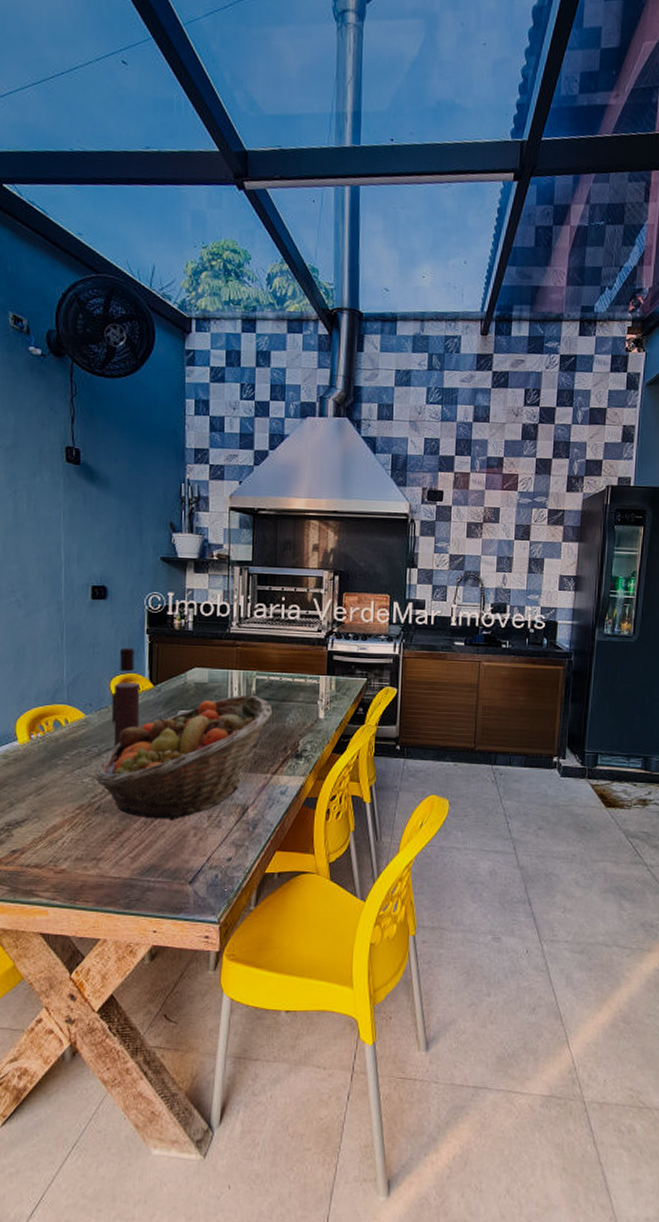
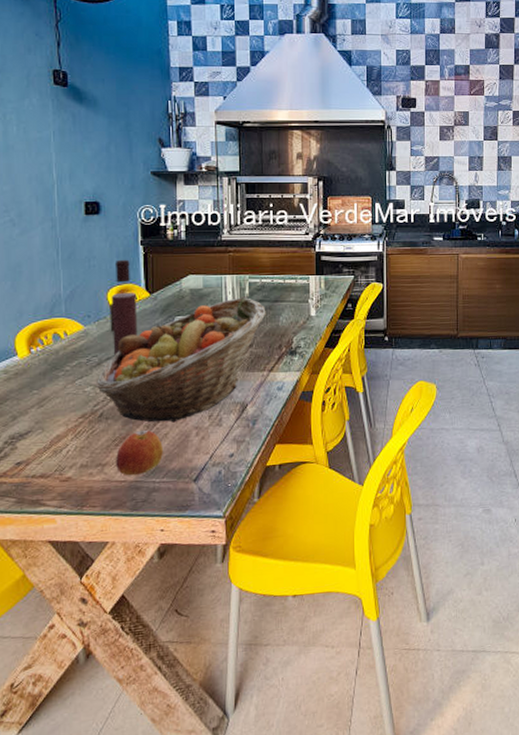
apple: none [111,827,159,873] -> present [116,430,163,476]

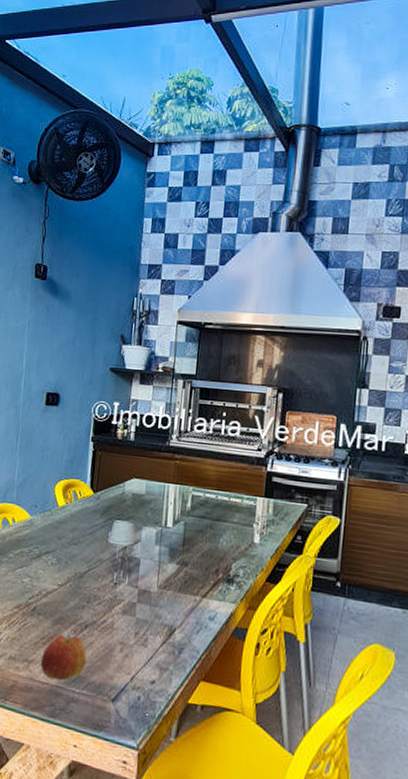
fruit basket: present [95,297,266,423] -> none [33,509,207,633]
wine bottle: present [109,259,138,355] -> none [52,453,81,550]

